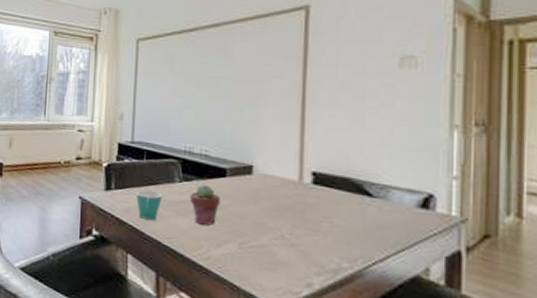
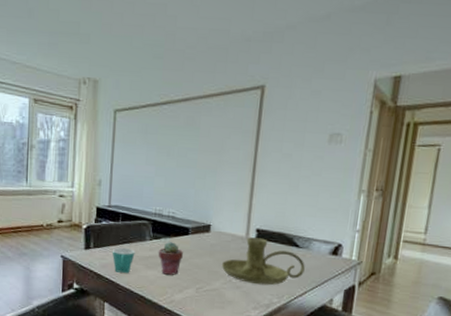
candle holder: none [269,182,384,245] -> present [221,237,305,286]

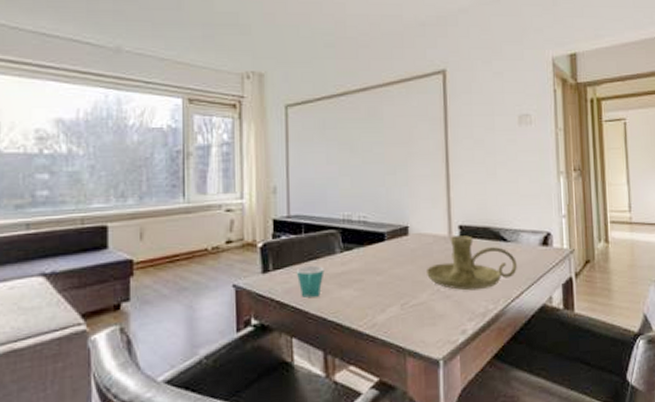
potted succulent: present [158,242,183,275] -> none [351,252,381,293]

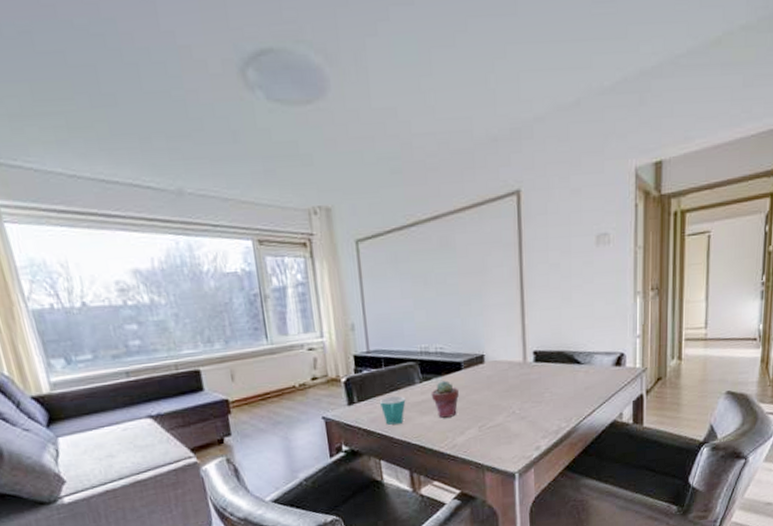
potted succulent: none [351,252,381,293] -> present [431,380,459,418]
candle holder: present [425,235,517,291] -> none [501,360,590,412]

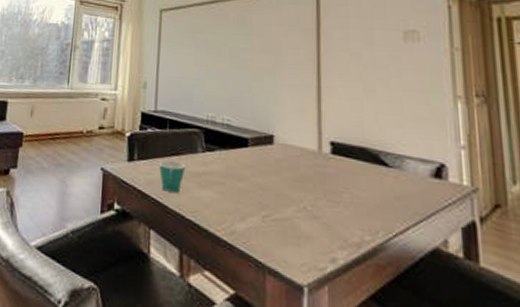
potted succulent: present [431,380,459,418] -> none [212,155,243,198]

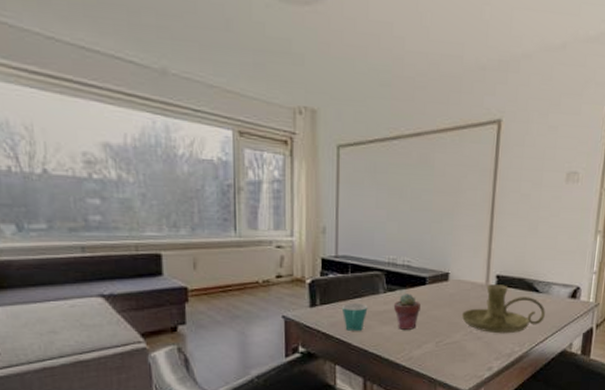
potted succulent: none [212,155,243,198] -> present [393,294,421,330]
candle holder: none [291,152,401,217] -> present [461,284,545,334]

